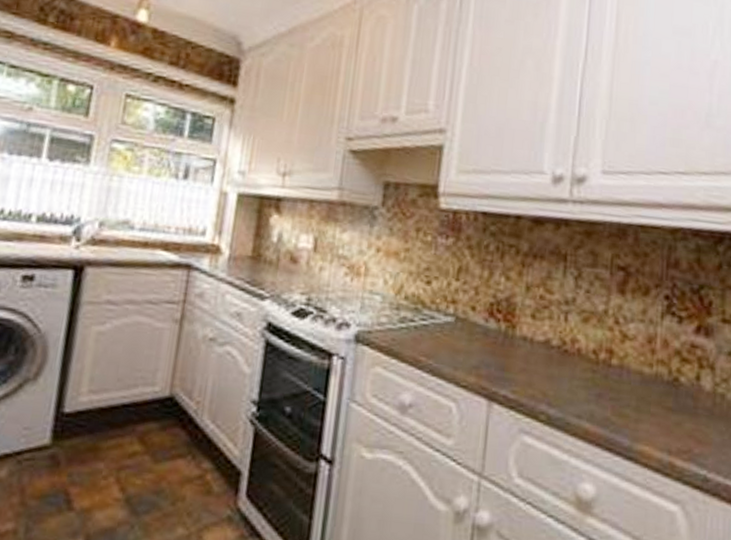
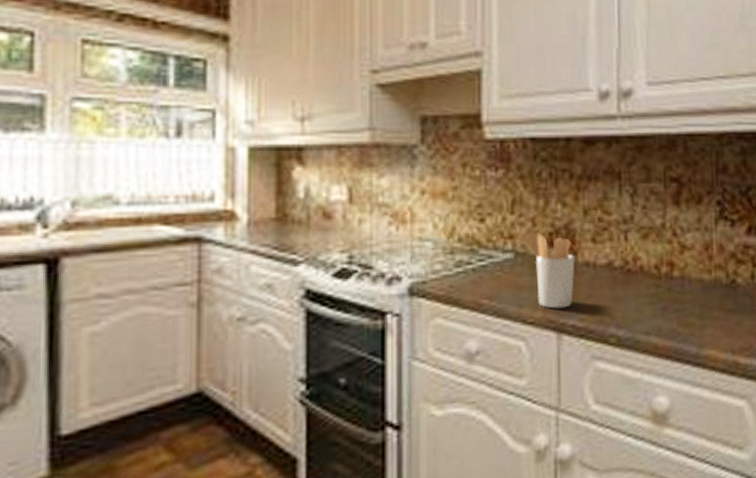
utensil holder: none [461,299,514,378] -> present [519,231,575,309]

